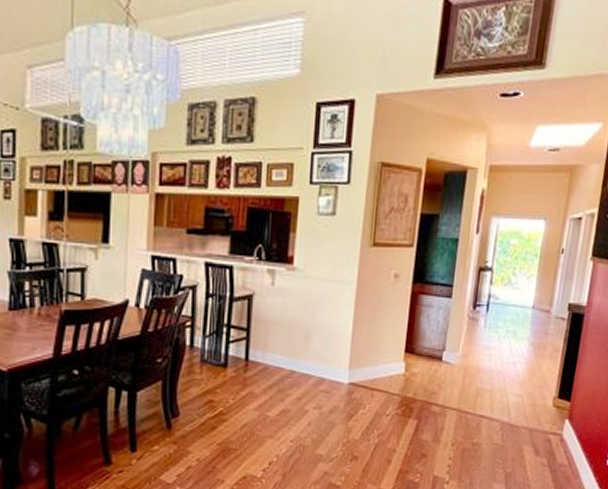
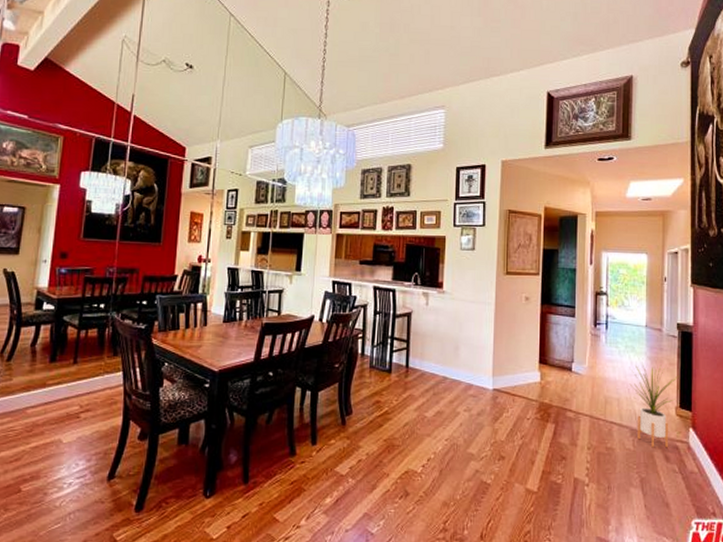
house plant: none [505,348,563,442] -> present [629,362,679,448]

